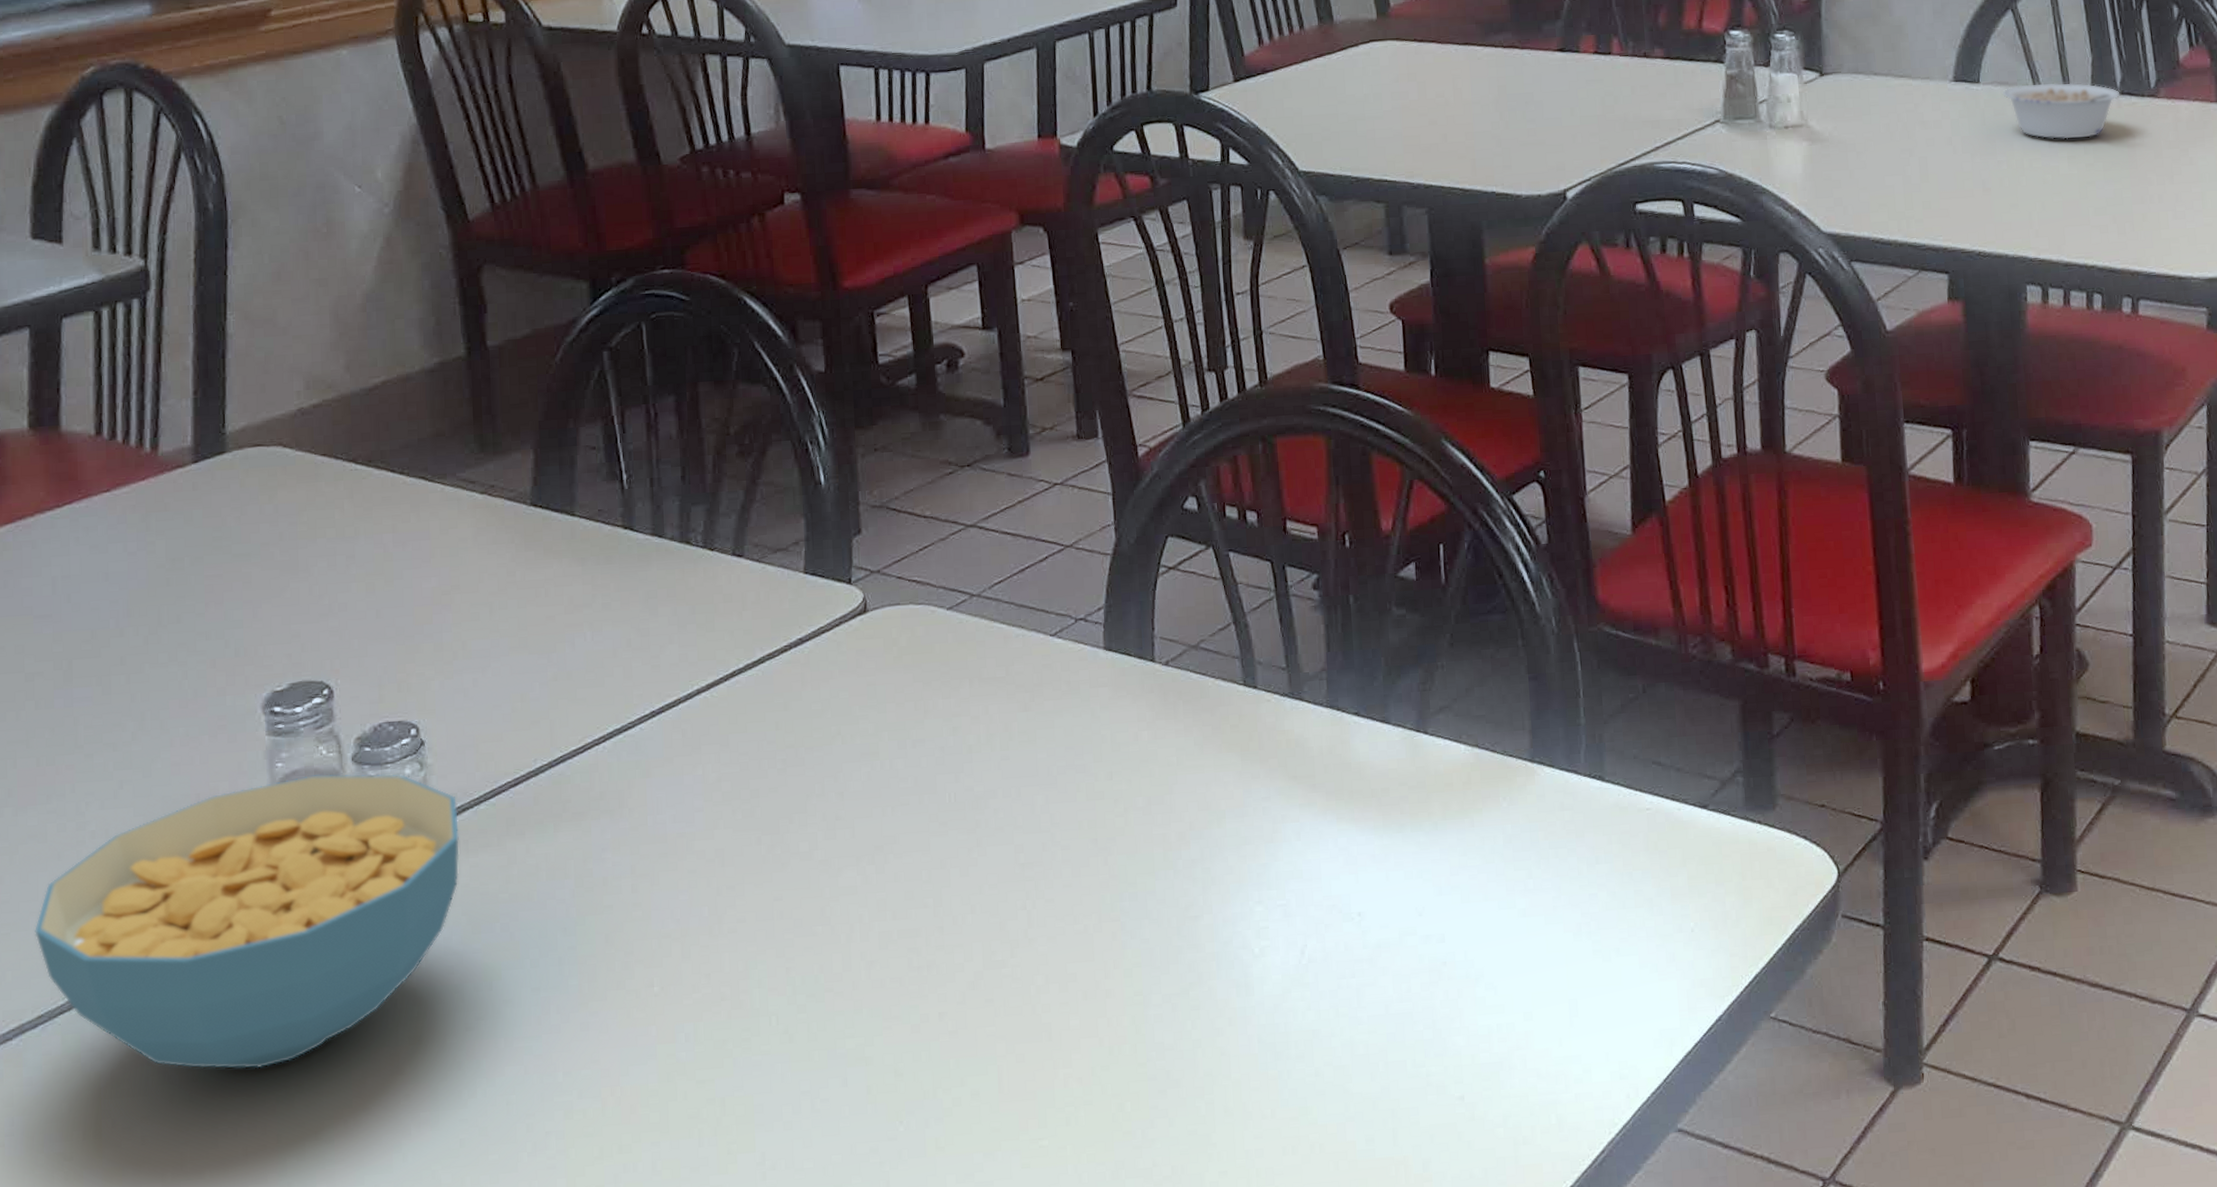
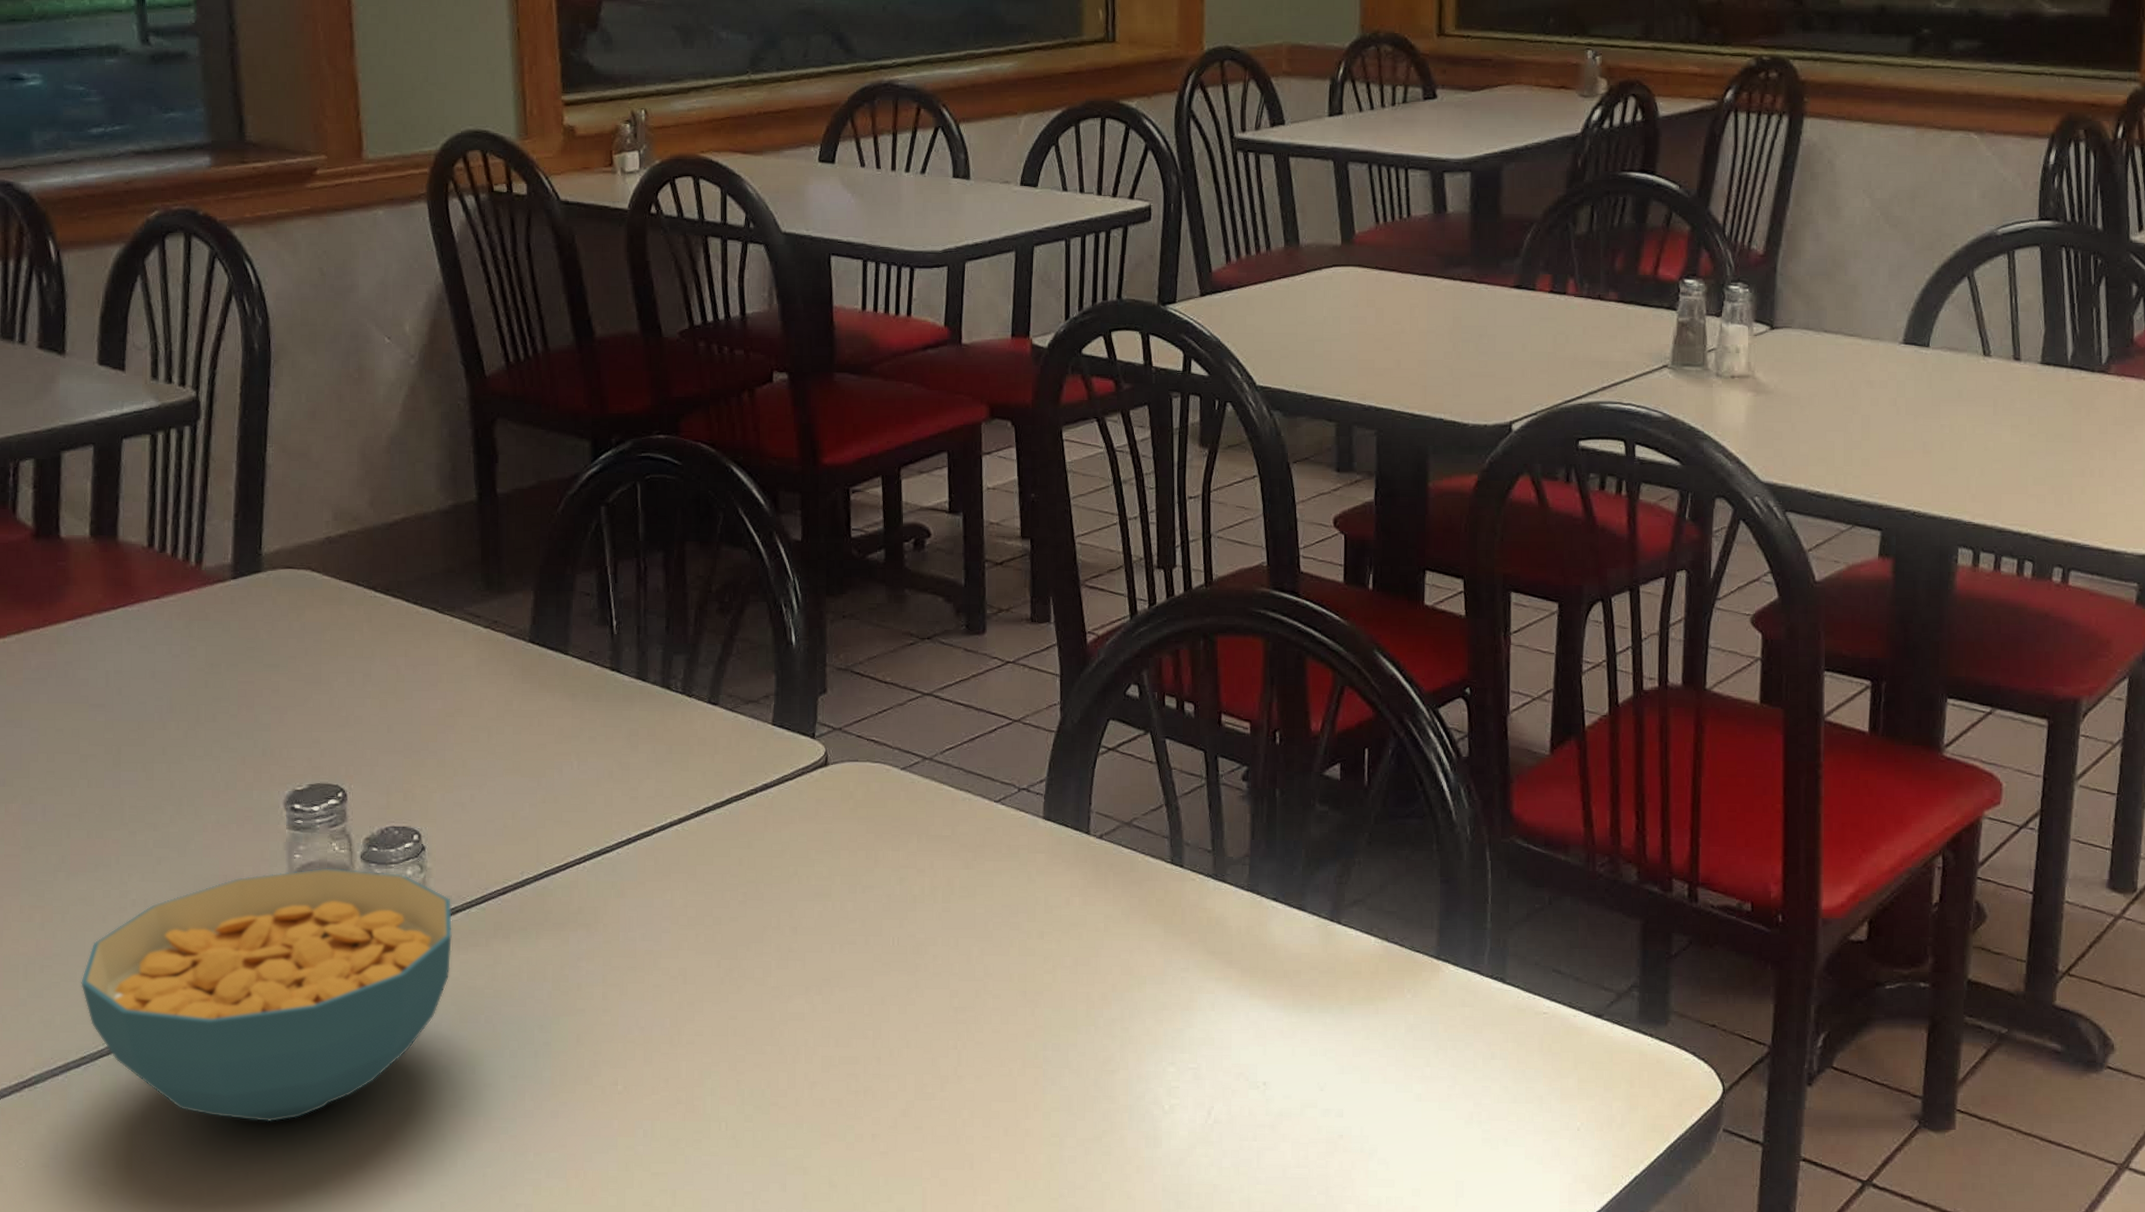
legume: present [2003,82,2121,140] -> none [1952,352,2070,409]

